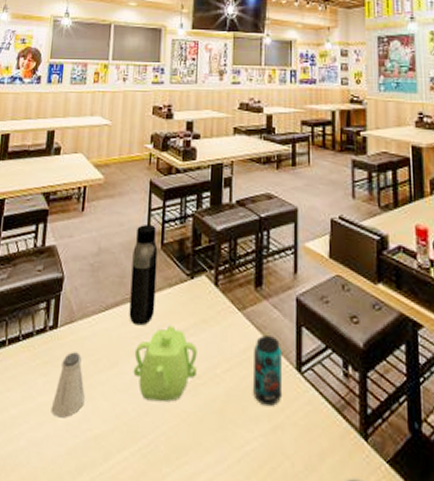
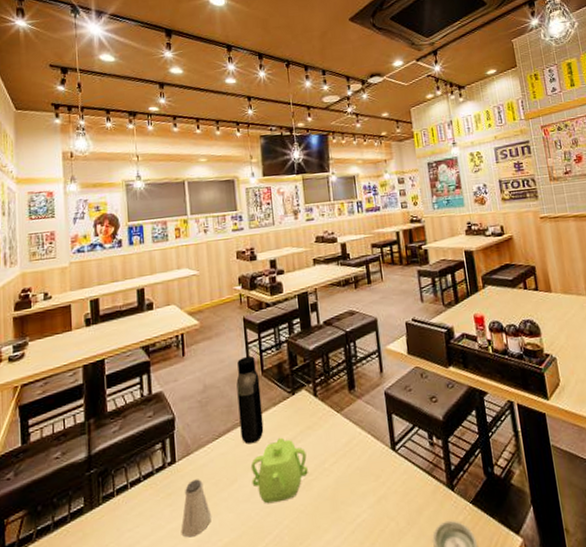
beverage can: present [253,335,282,407] -> none [354,427,382,484]

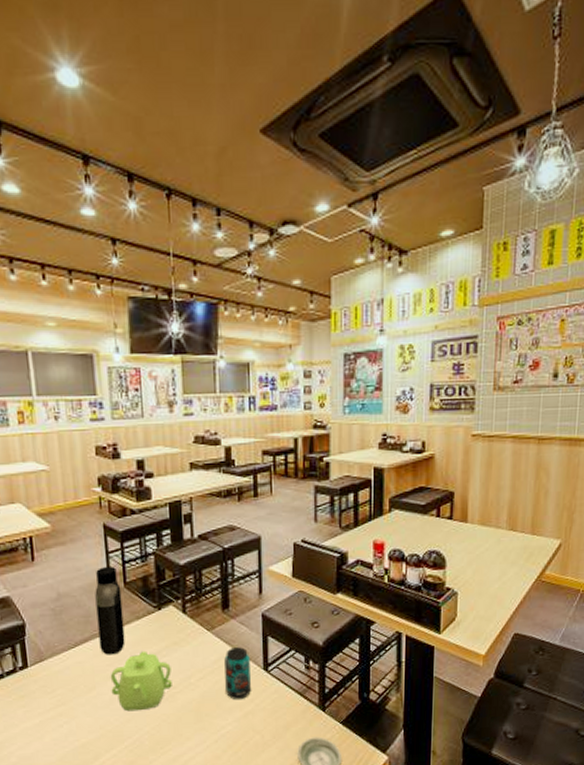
saltshaker: present [181,479,211,538] -> none [35,684,68,736]
beverage can: none [354,427,382,484] -> present [224,647,251,700]

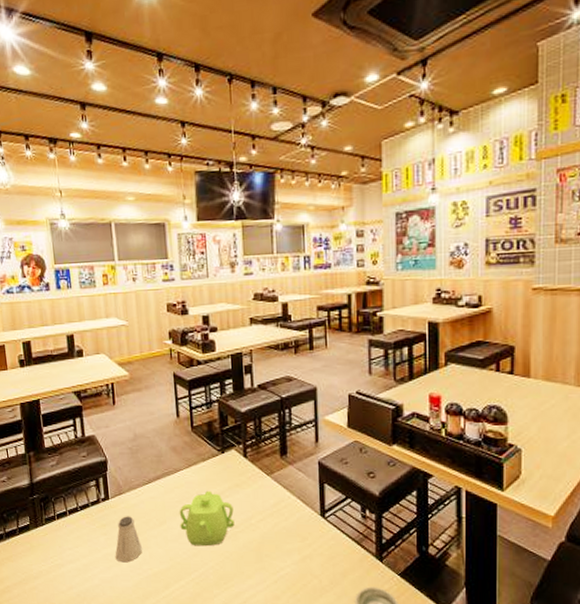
saltshaker: none [35,684,68,736] -> present [115,516,142,563]
water bottle: present [95,566,125,655] -> none [166,411,193,493]
beverage can: present [224,647,251,700] -> none [283,492,308,544]

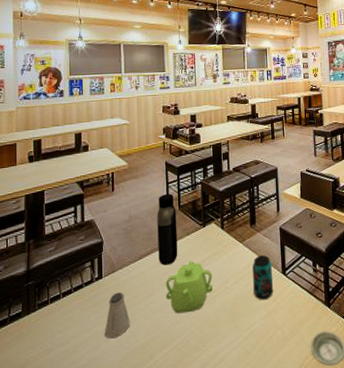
water bottle: none [166,411,193,493] -> present [157,193,178,266]
beverage can: none [283,492,308,544] -> present [252,255,273,301]

